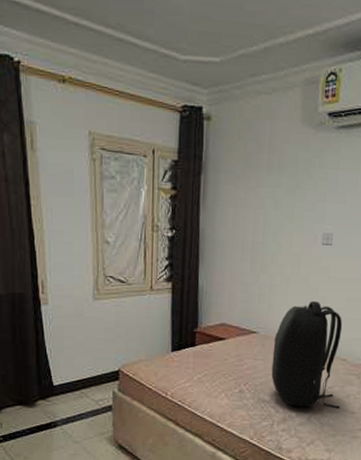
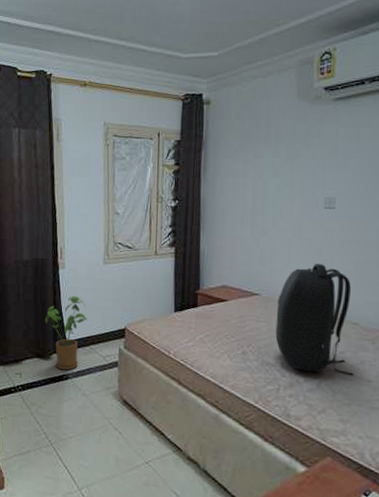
house plant: none [27,336,76,417] -> present [45,296,87,370]

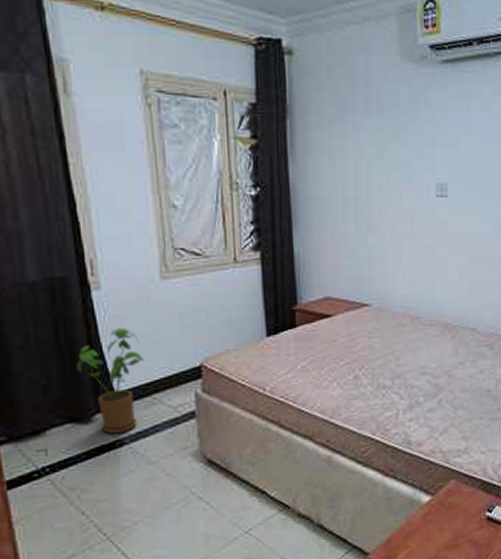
backpack: present [275,264,354,375] -> none [390,263,474,390]

